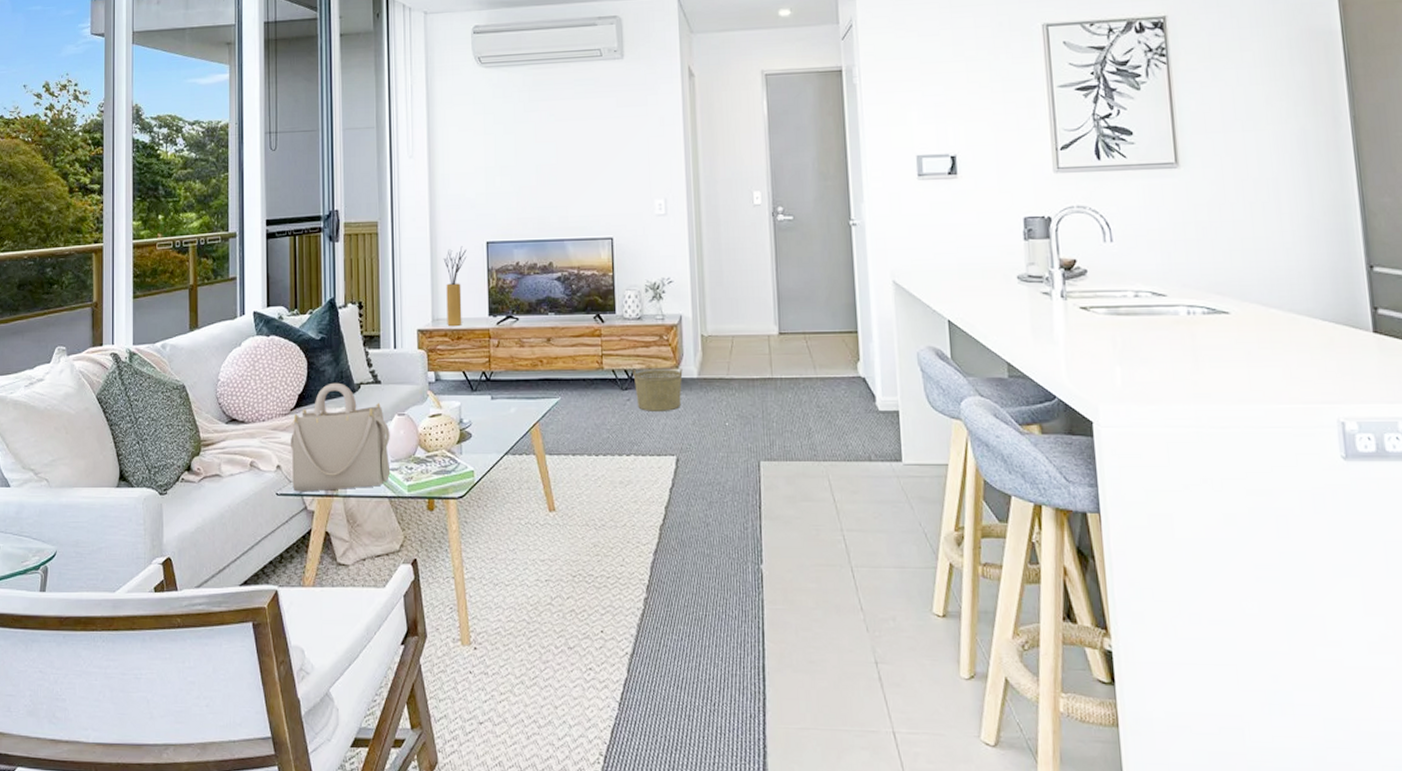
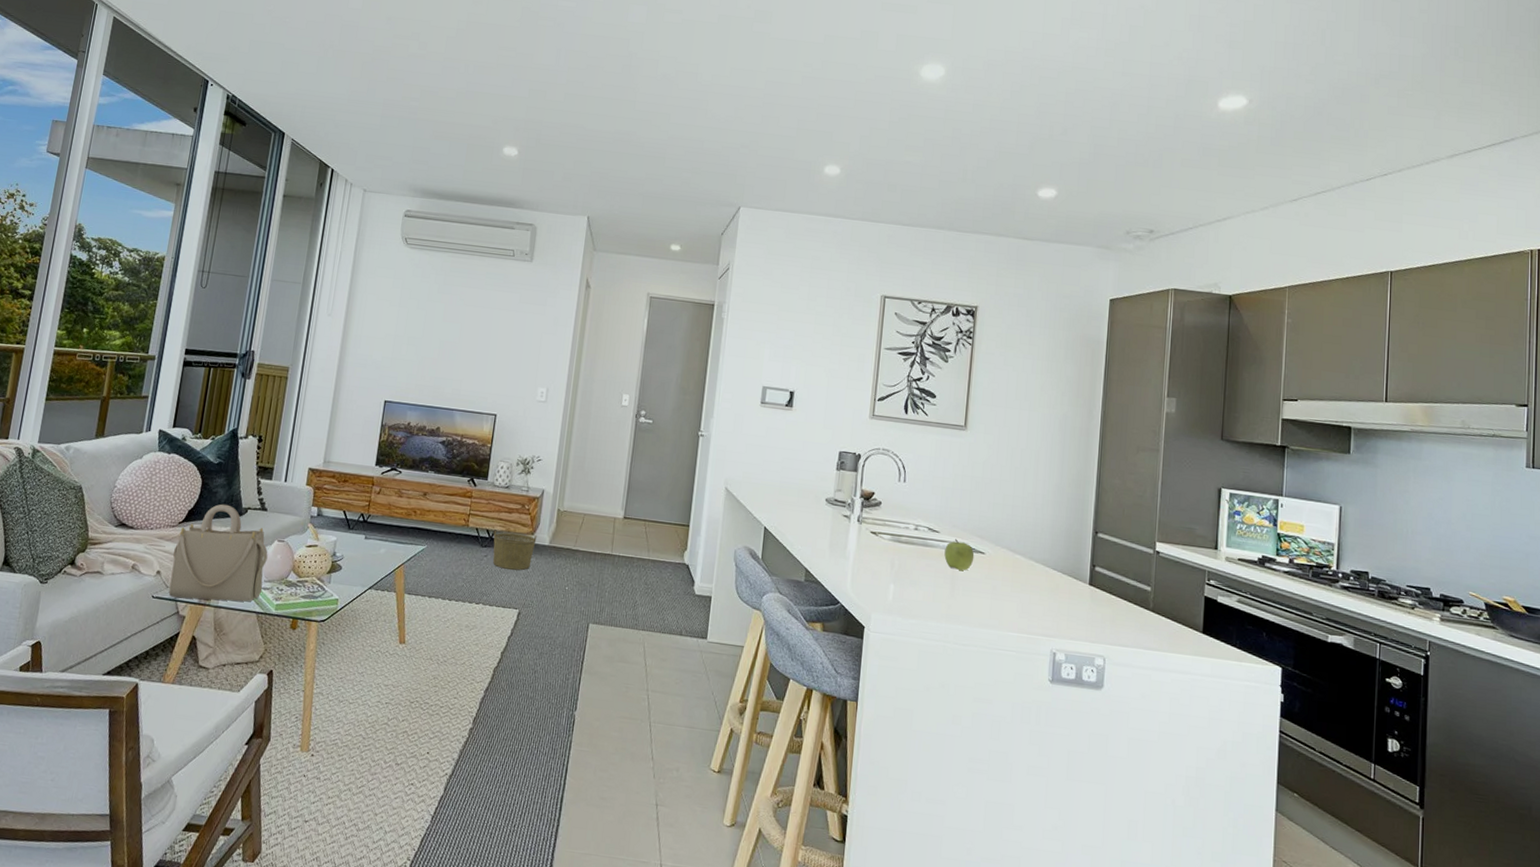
vase: present [443,246,467,327] -> none [336,400,366,471]
fruit: none [1177,300,1217,337] -> present [944,539,975,571]

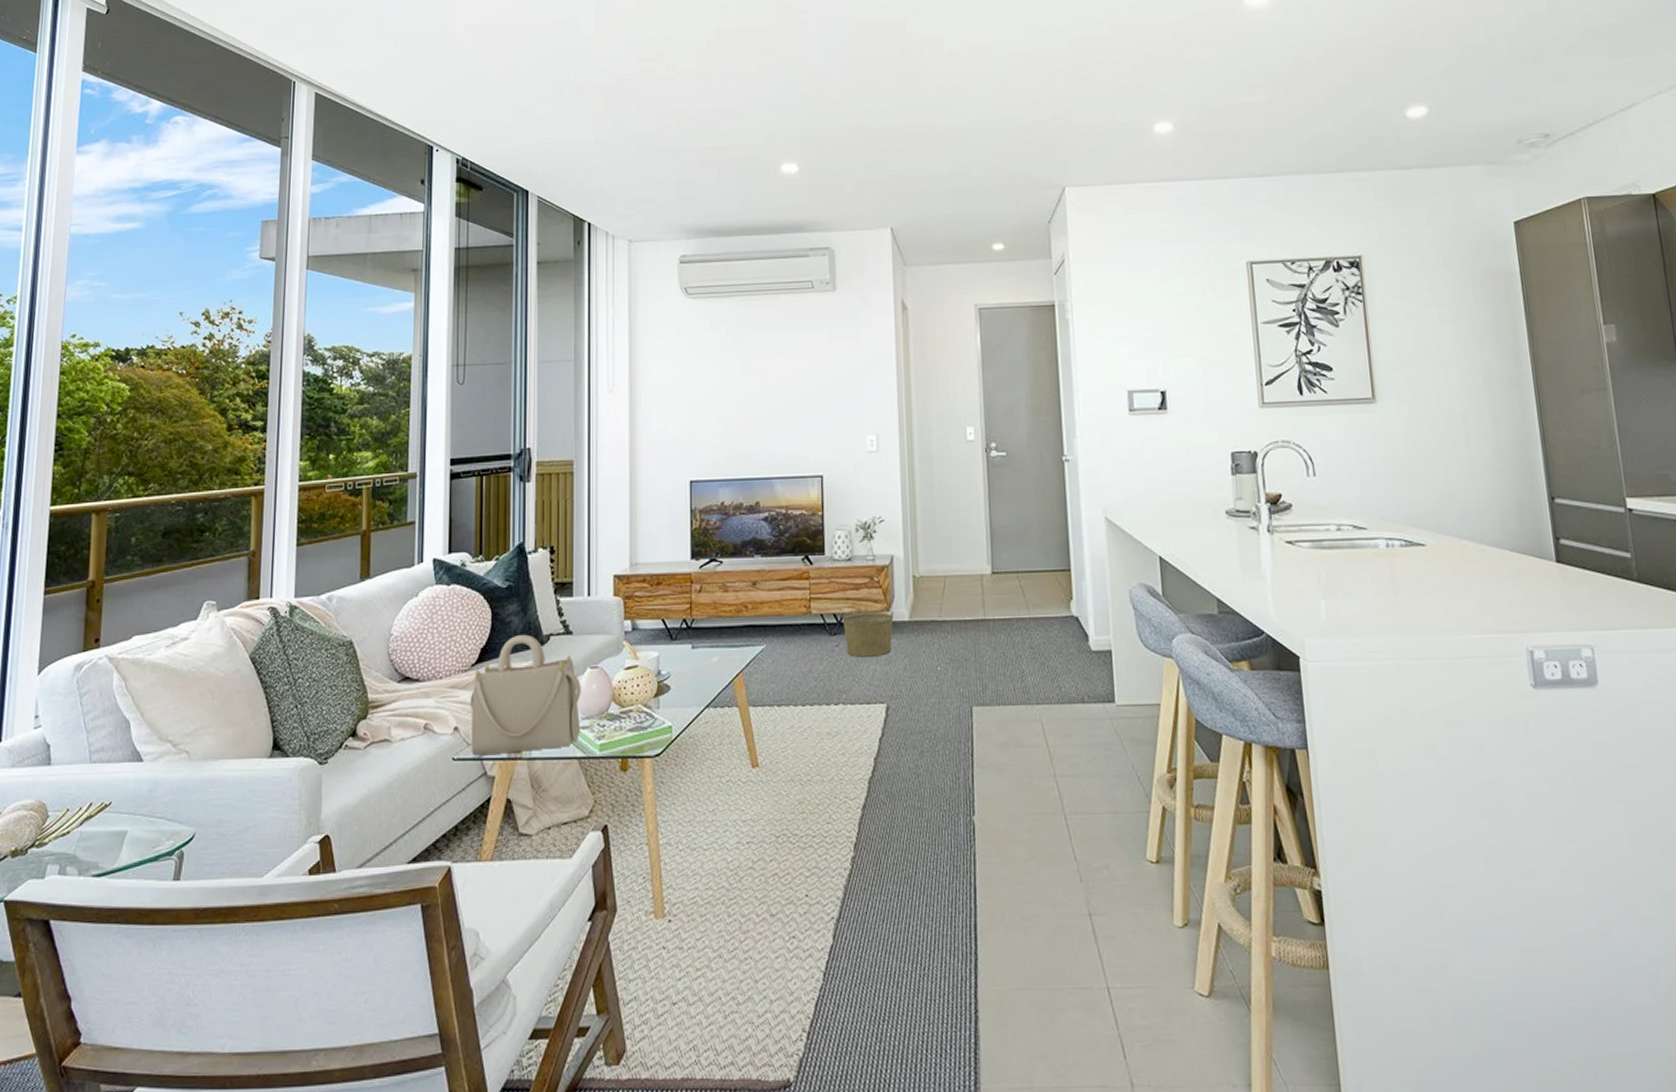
fruit: present [944,539,975,571] -> none [1377,533,1414,570]

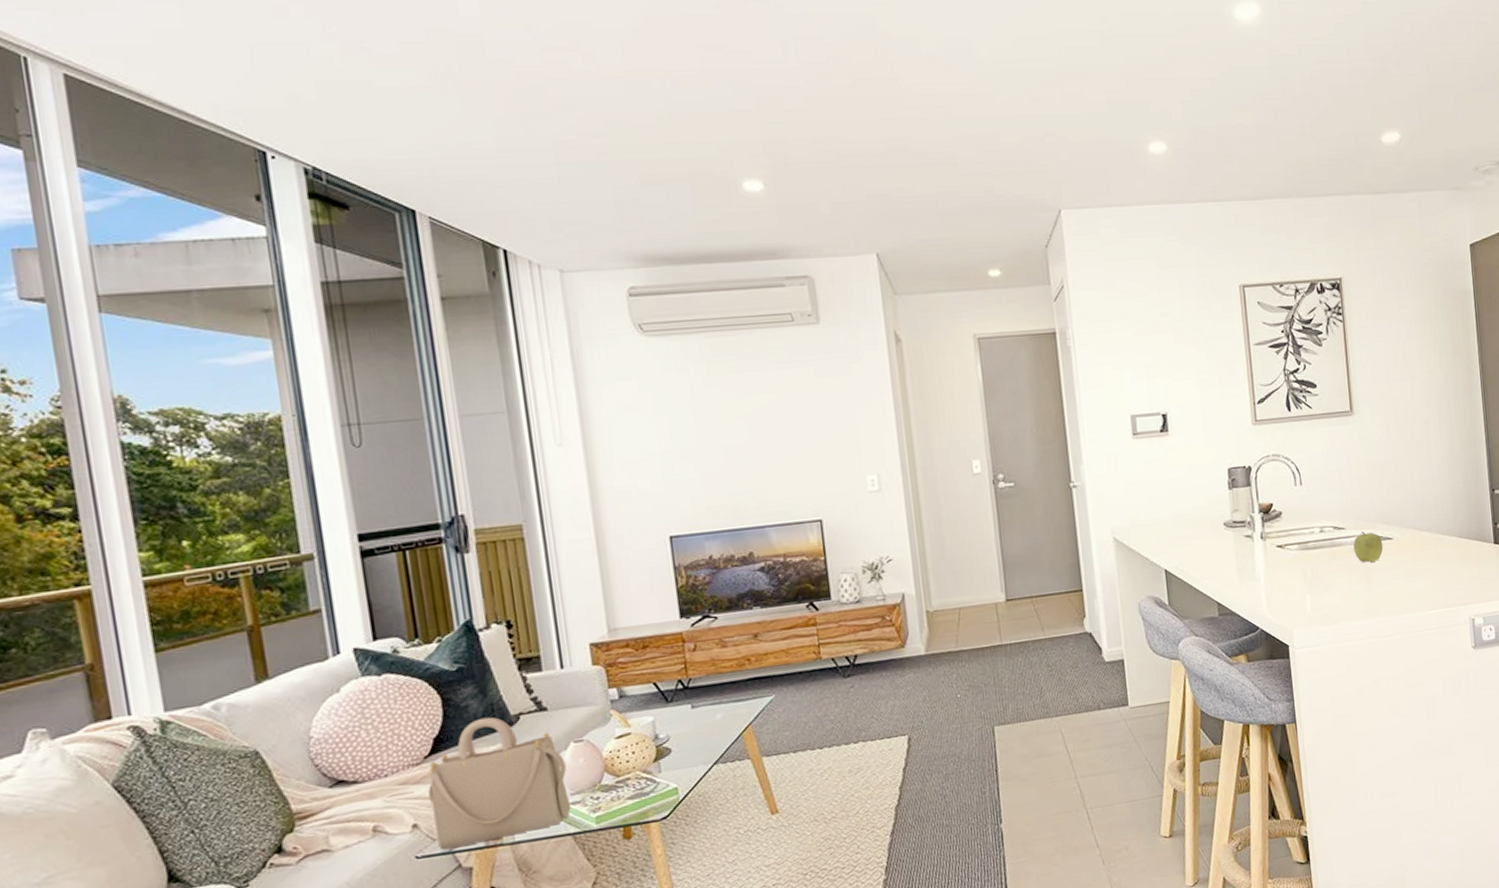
basket: present [842,610,894,658] -> none [854,646,910,696]
fruit: none [1377,533,1414,570] -> present [1353,531,1384,562]

